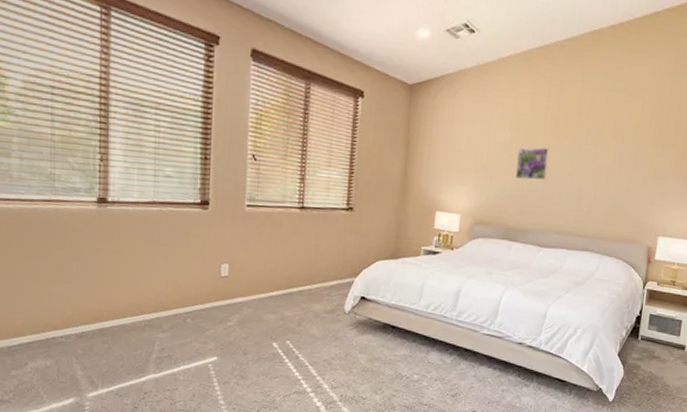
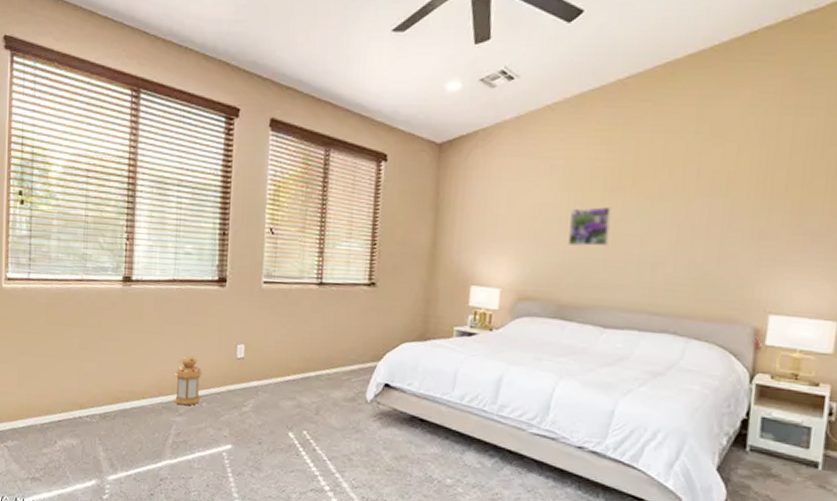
lantern: none [157,275,186,323] -> present [174,356,202,406]

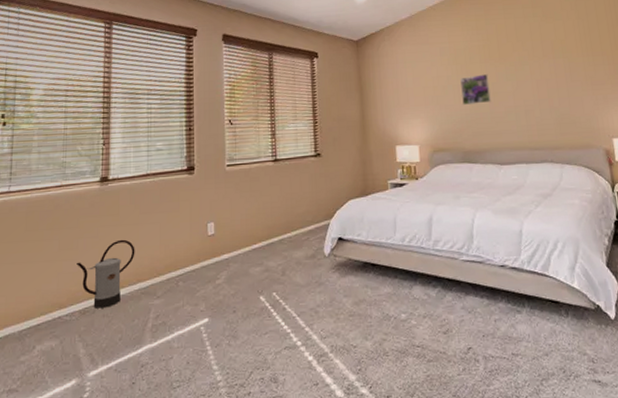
watering can: none [97,347,158,416] -> present [77,239,135,308]
lantern: present [174,356,202,406] -> none [152,240,177,288]

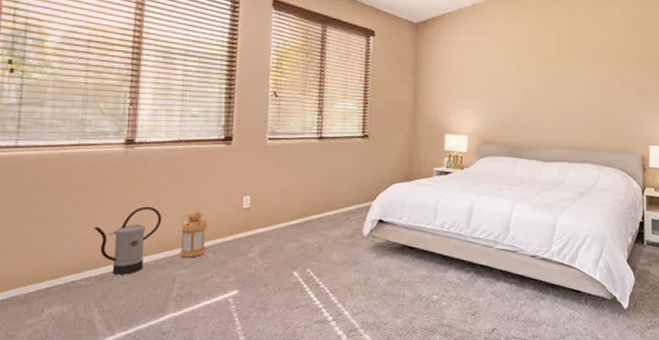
lantern: none [152,240,177,288] -> present [178,211,208,258]
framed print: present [460,74,491,105] -> none [515,72,543,101]

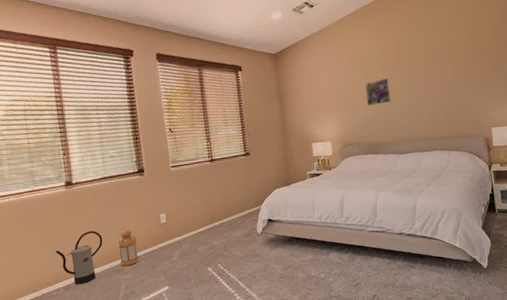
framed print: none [515,72,543,101] -> present [365,78,391,106]

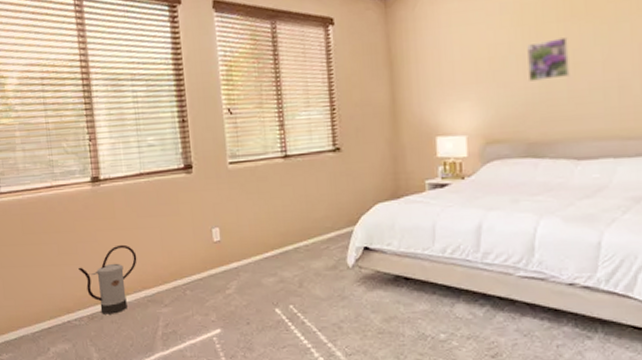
lantern: present [117,229,140,267] -> none [155,247,184,296]

